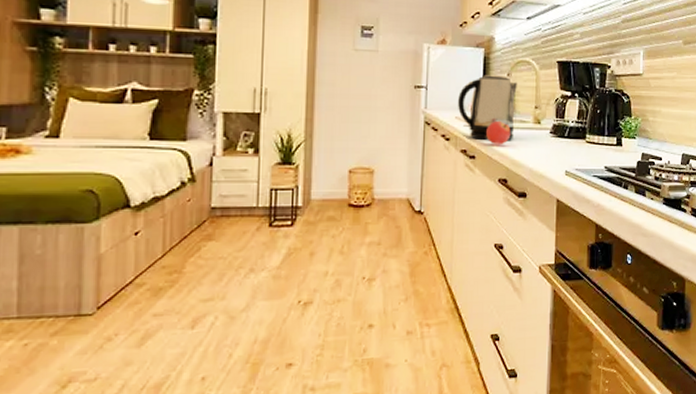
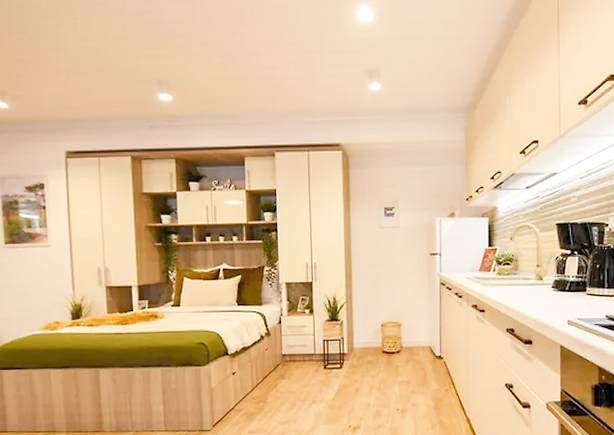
kettle: present [457,74,518,140] -> none [467,239,521,296]
fruit: present [486,121,511,145] -> none [494,279,515,300]

